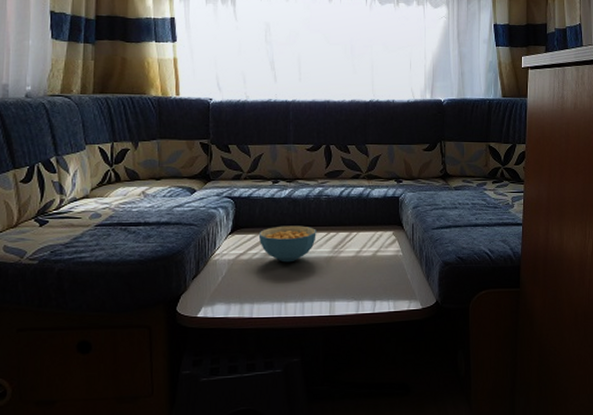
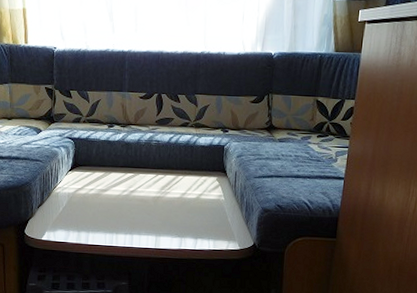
cereal bowl: present [258,225,317,263] -> none [94,166,146,199]

